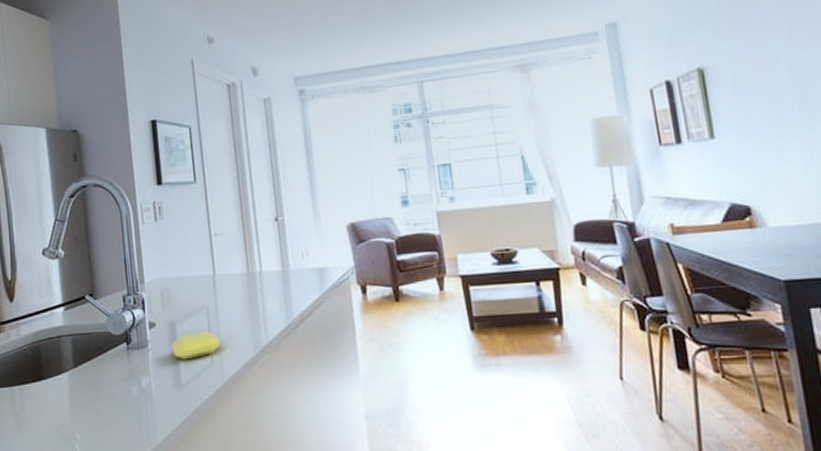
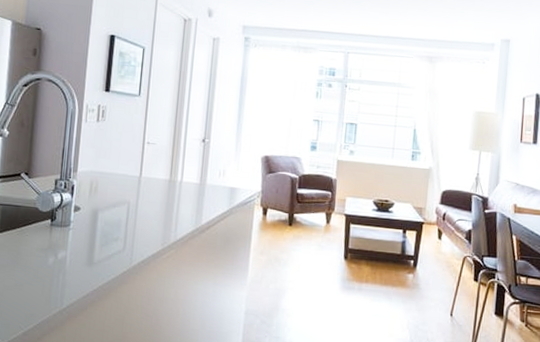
soap bar: present [171,330,221,360] -> none [91,221,135,243]

